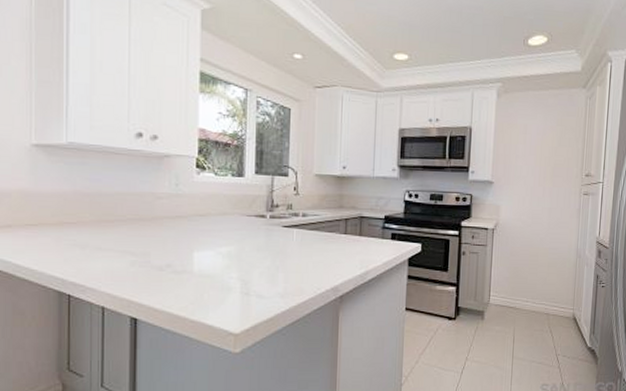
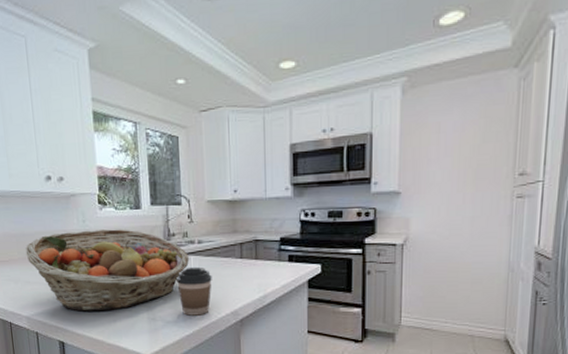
fruit basket: none [100,194,293,284] -> present [25,229,190,312]
coffee cup: none [276,240,314,291] -> present [177,266,212,316]

